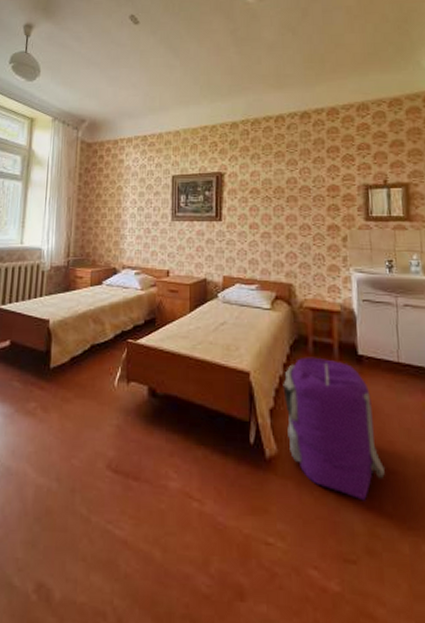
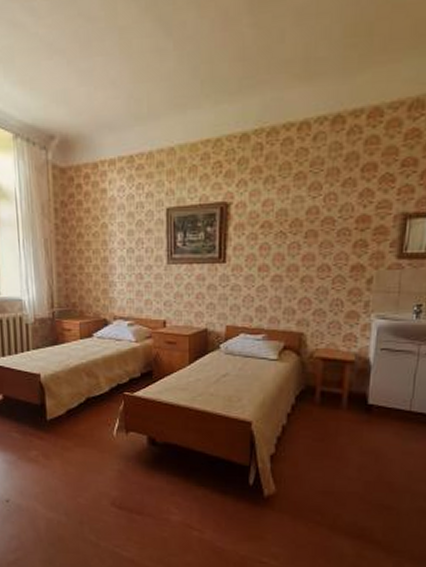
backpack: present [283,357,385,501] -> none [285,406,380,531]

